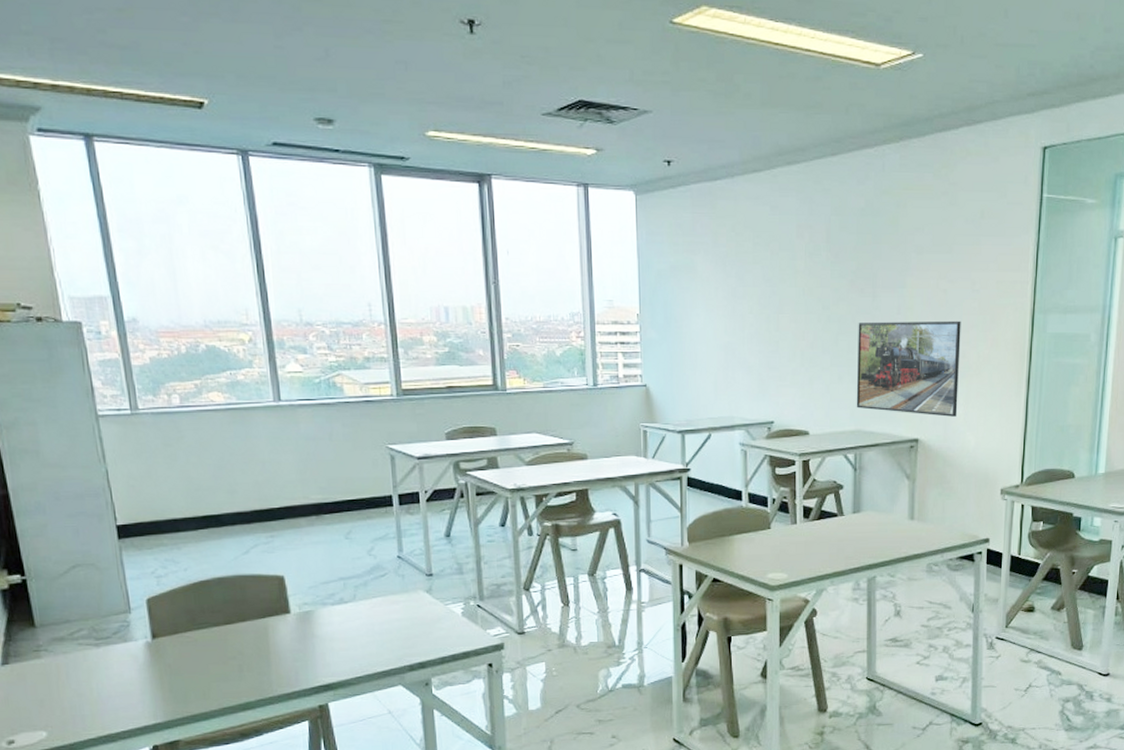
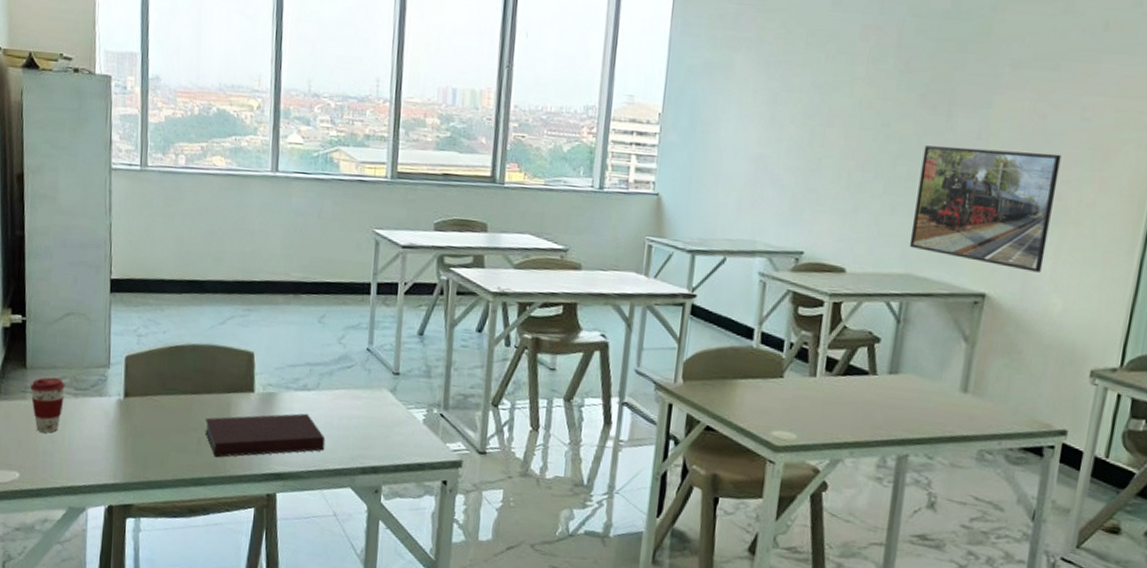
coffee cup: none [43,631,85,688] -> present [30,377,65,433]
notebook: none [243,624,370,681] -> present [204,413,326,458]

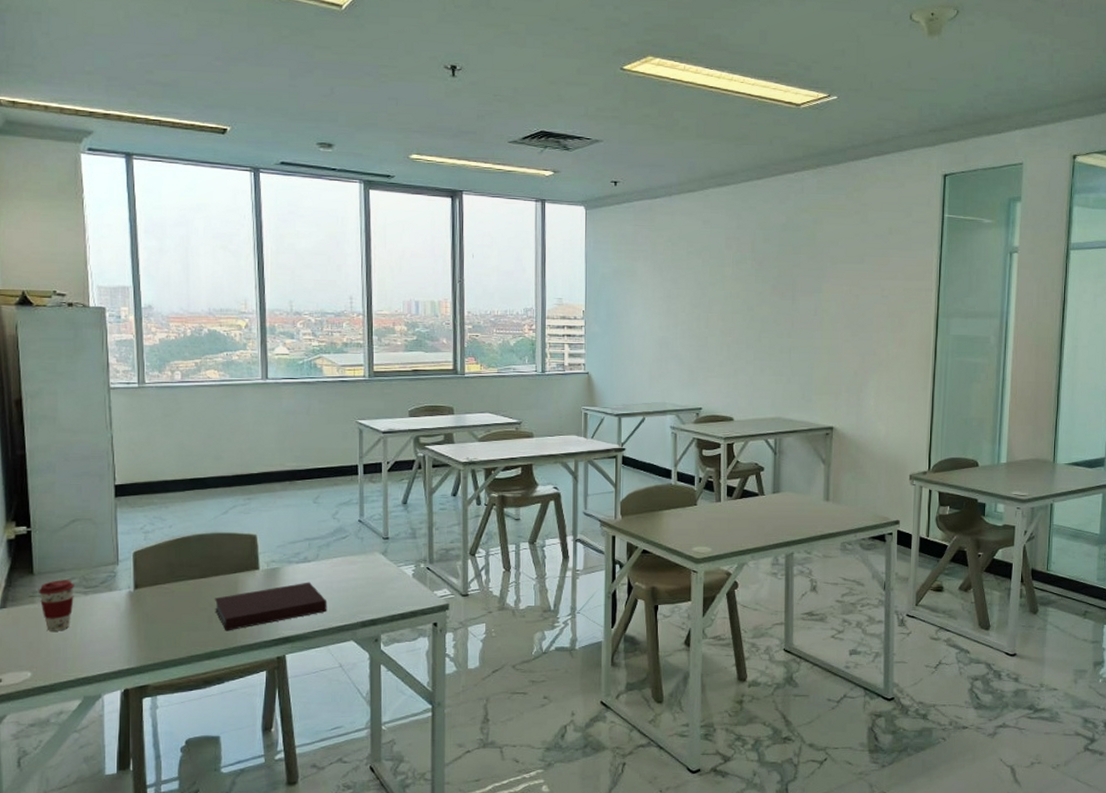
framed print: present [909,145,1062,272] -> none [776,321,872,408]

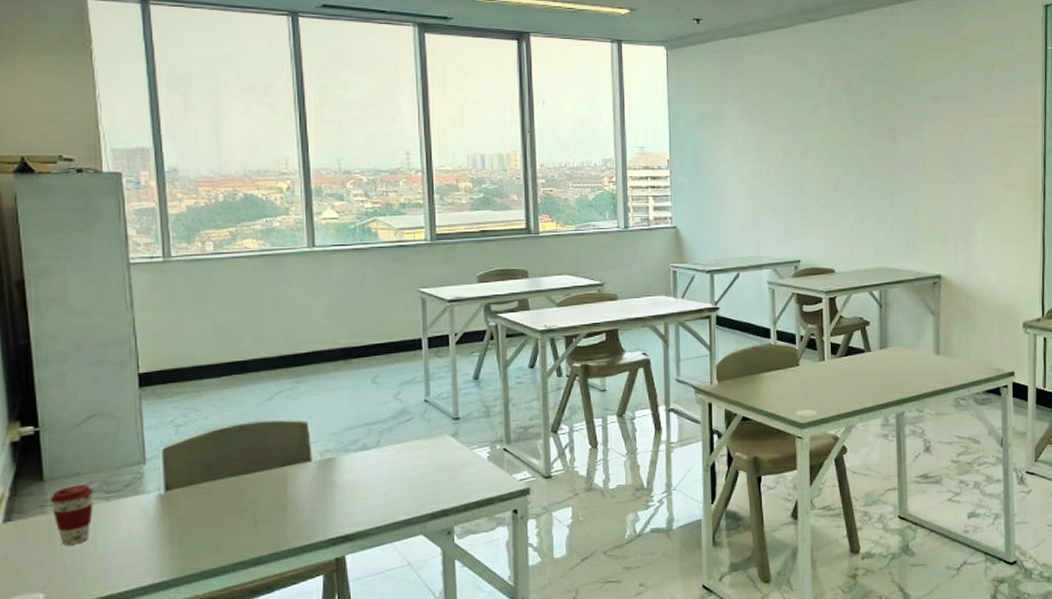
notebook: present [214,582,327,631] -> none [259,471,392,533]

